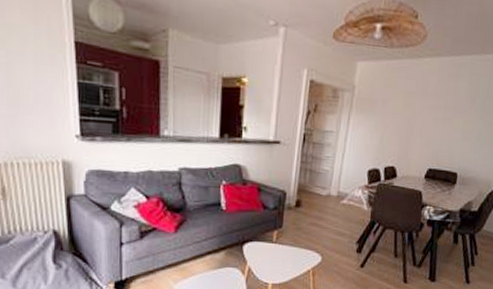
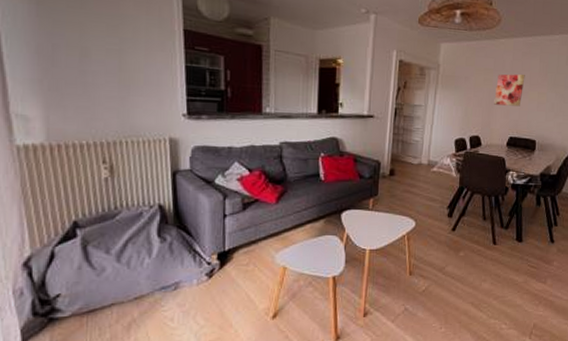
wall art: none [413,98,450,135] -> present [494,74,525,107]

